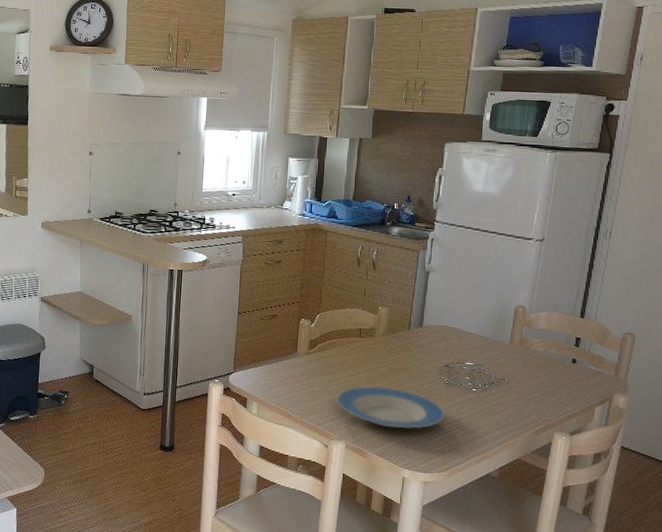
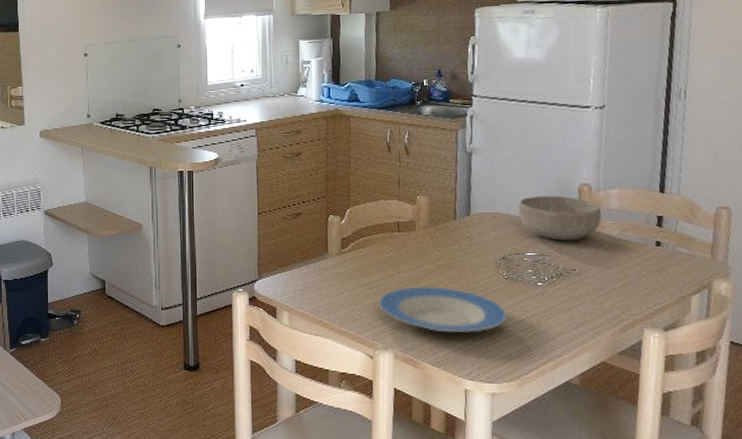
bowl: none [463,313,531,354] -> present [518,196,601,241]

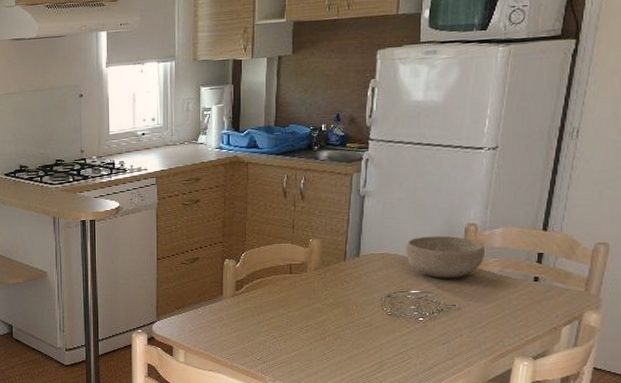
plate: present [379,285,508,333] -> none [269,323,389,366]

